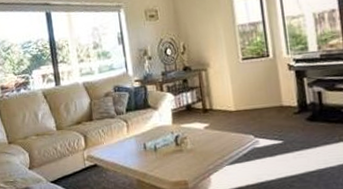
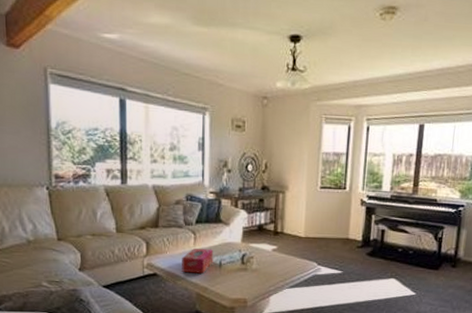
tissue box: none [118,135,148,161] -> present [182,249,214,274]

